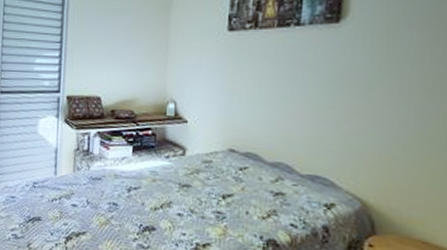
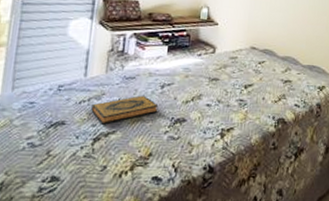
hardback book: none [62,198,126,225] -> present [91,95,159,125]

